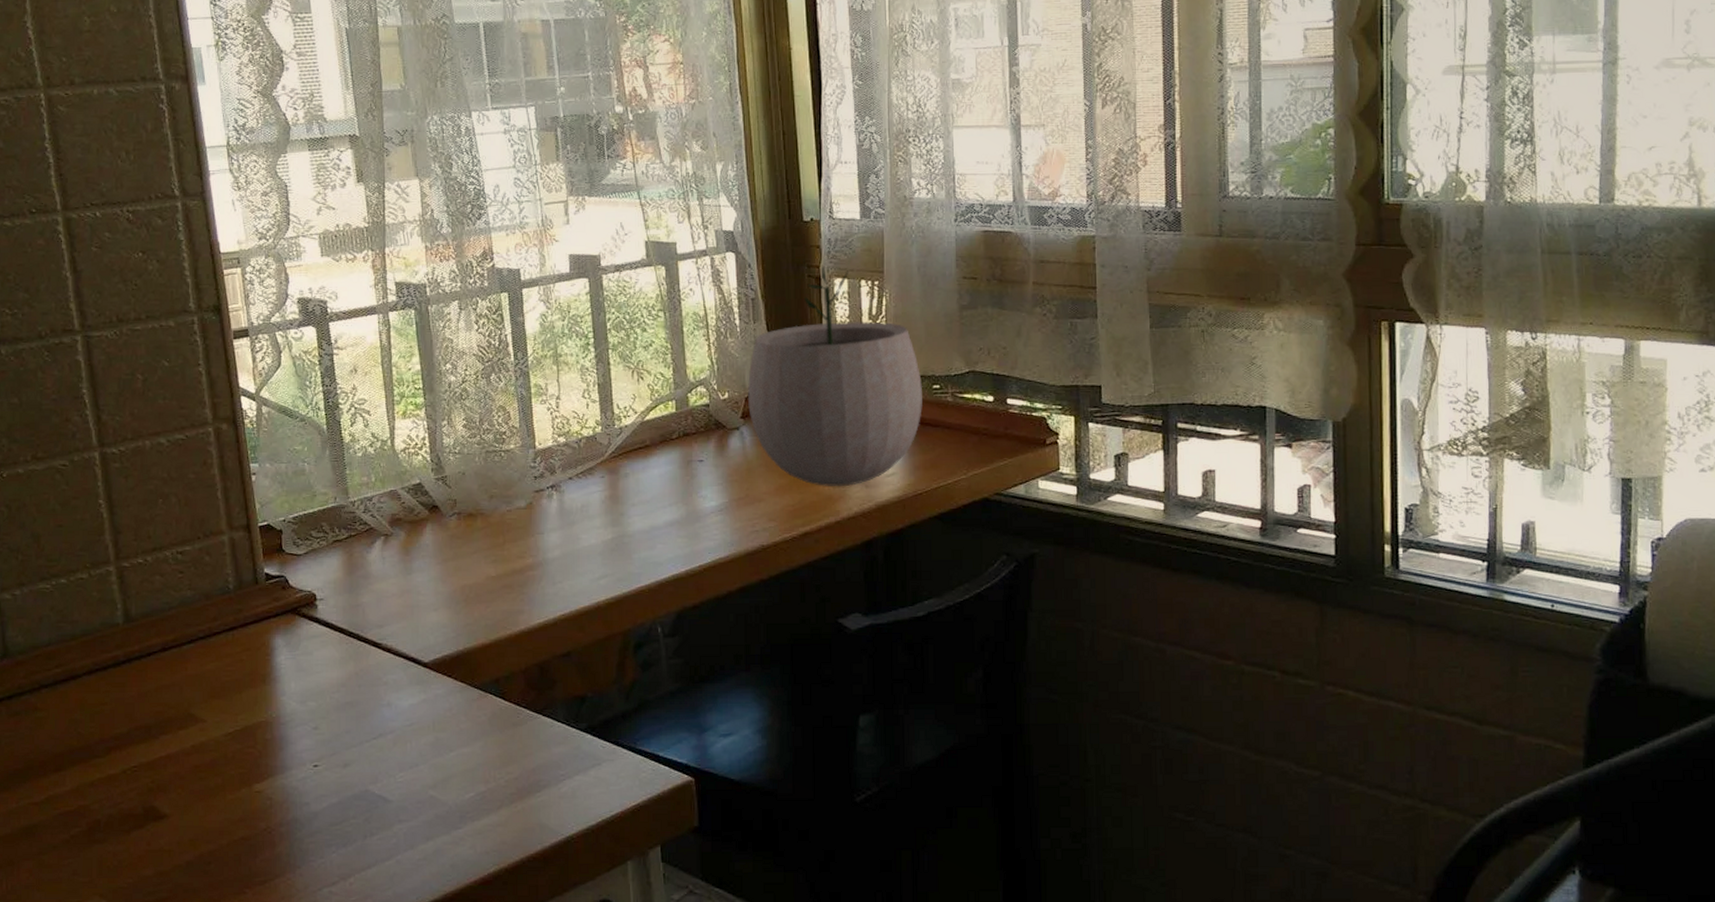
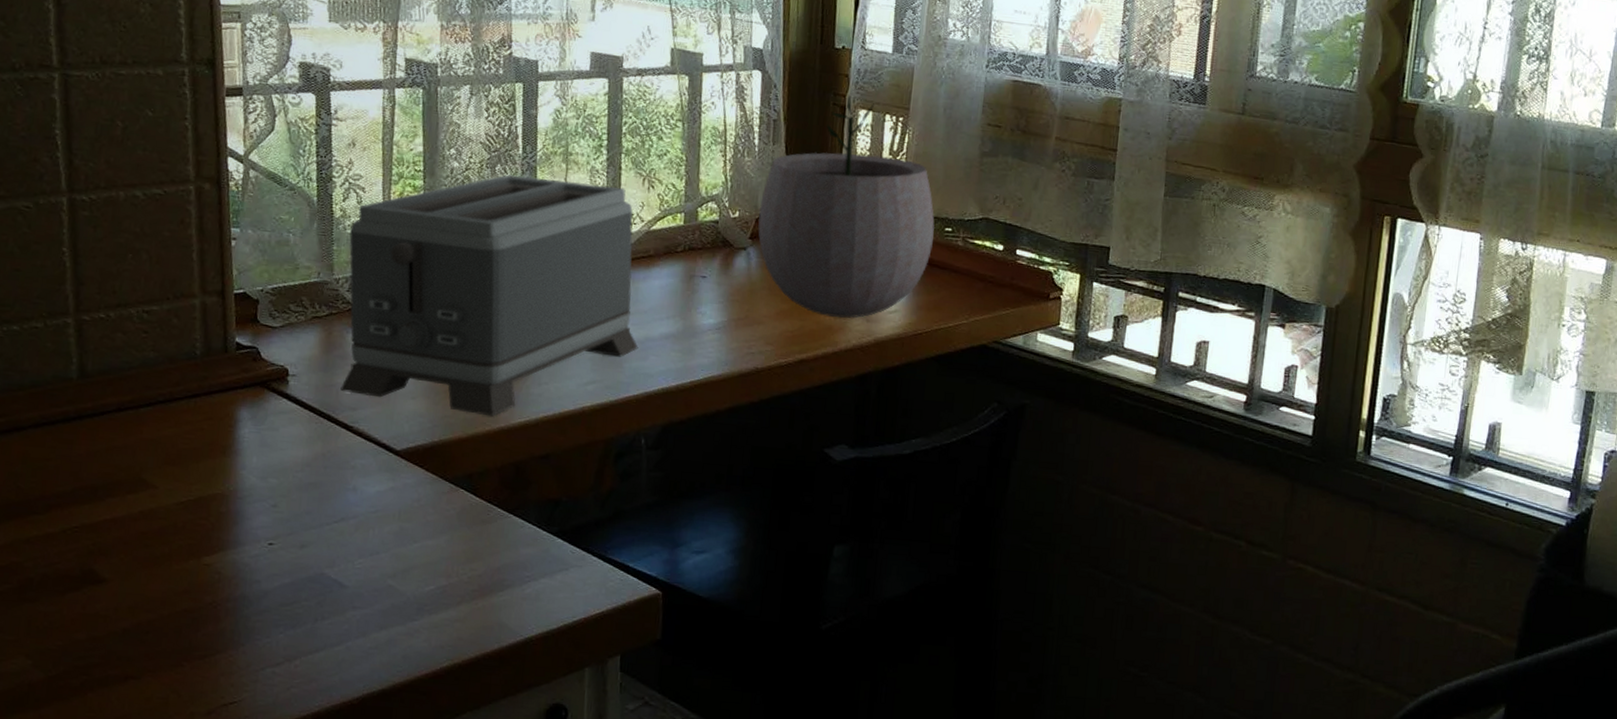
toaster: none [360,381,645,620] -> present [340,174,638,417]

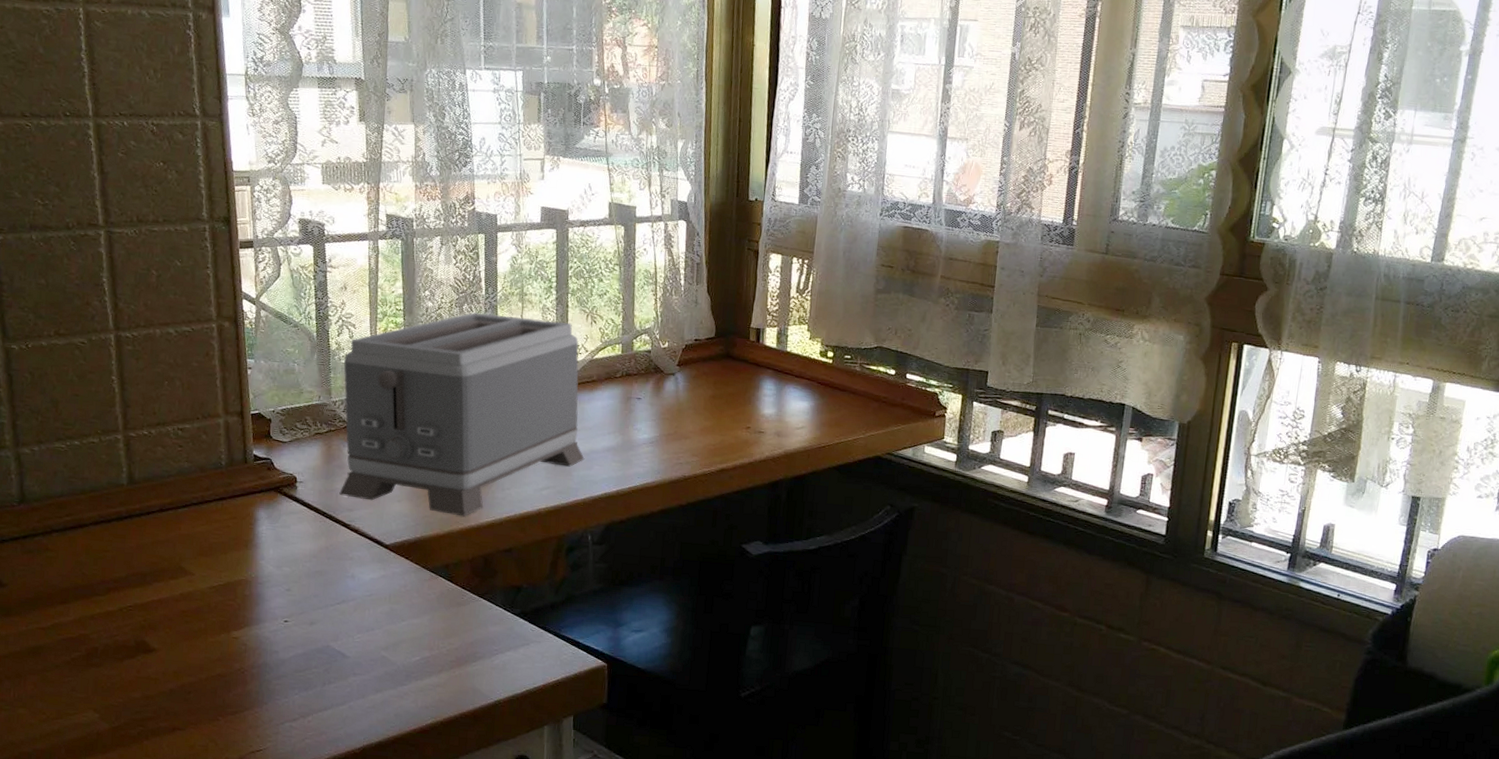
plant pot: present [758,95,935,318] -> none [684,241,836,434]

